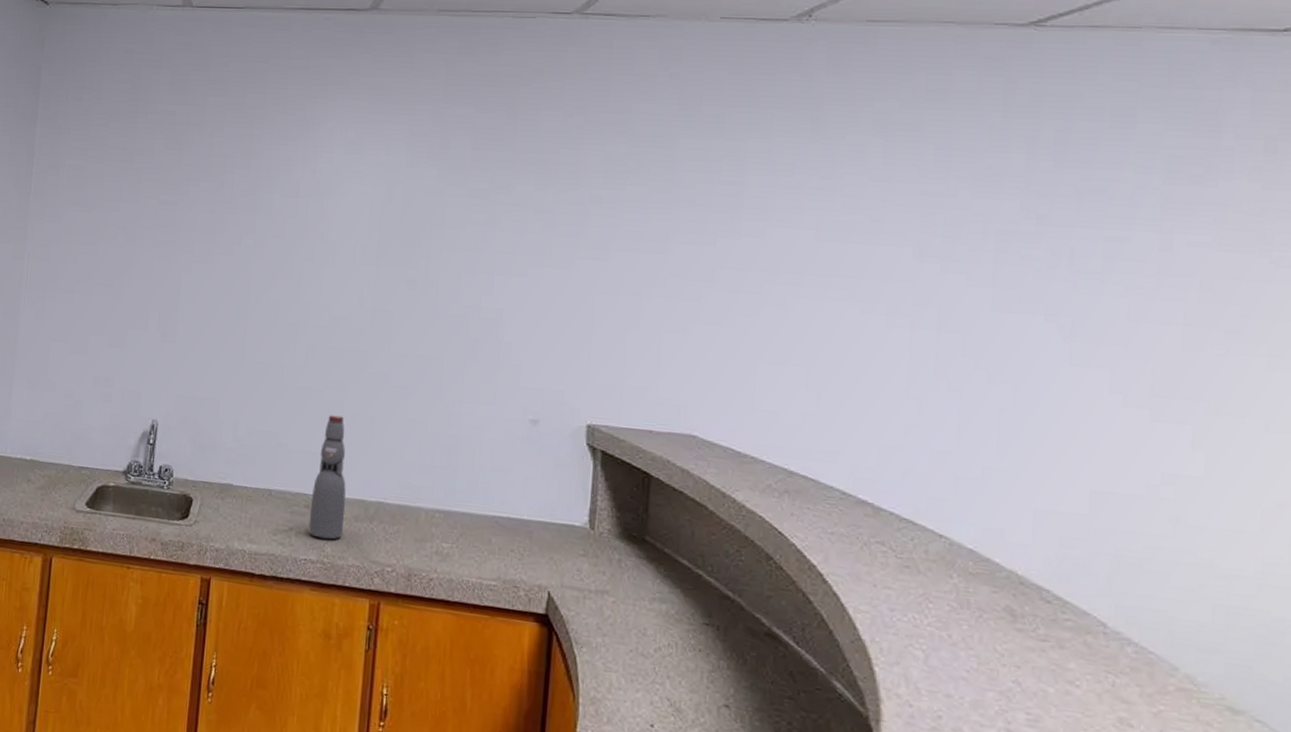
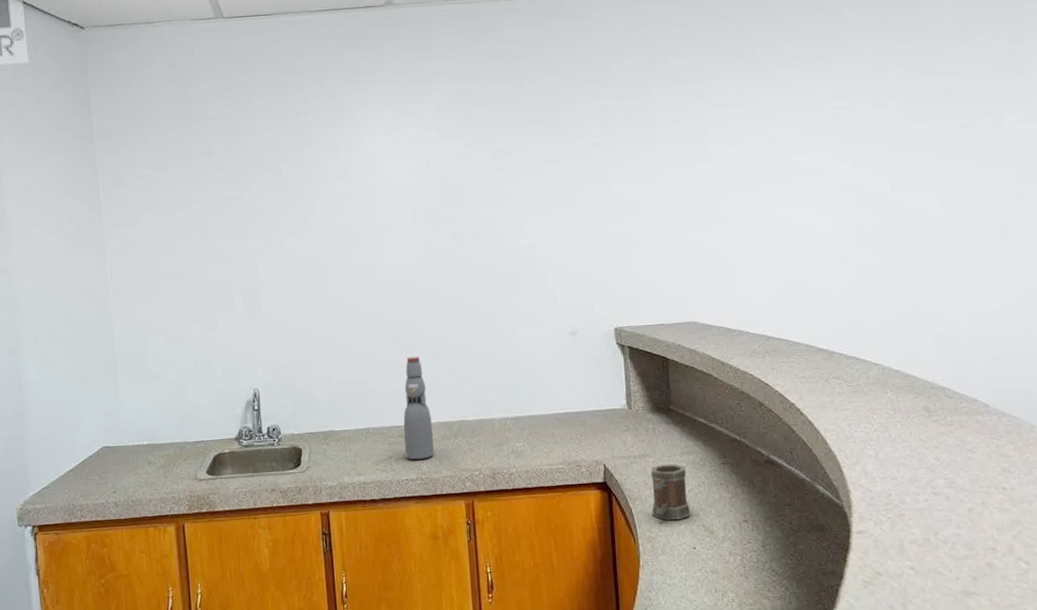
mug: none [601,607,656,684] -> present [651,464,691,520]

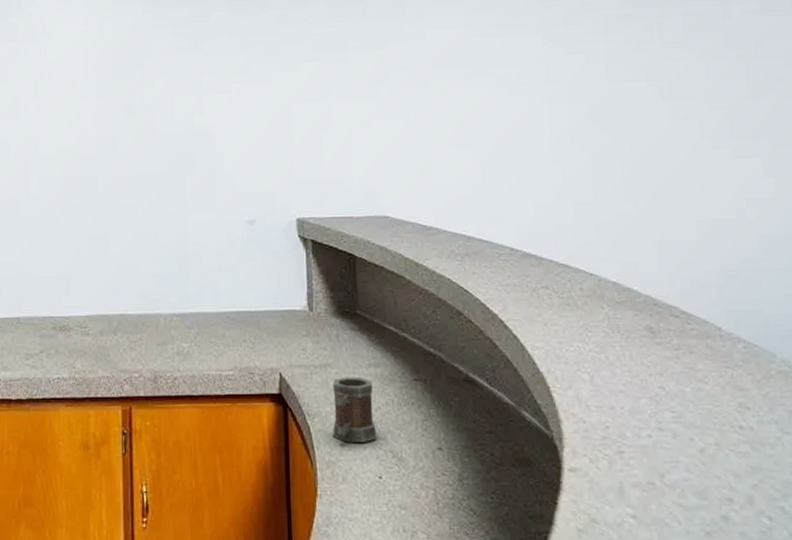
bottle: present [403,356,435,460] -> none [57,239,91,356]

